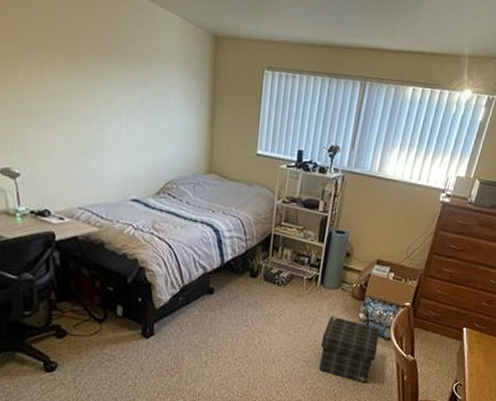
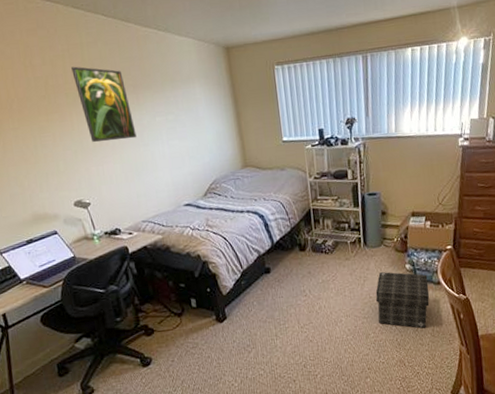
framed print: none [28,11,92,112] -> present [71,66,137,142]

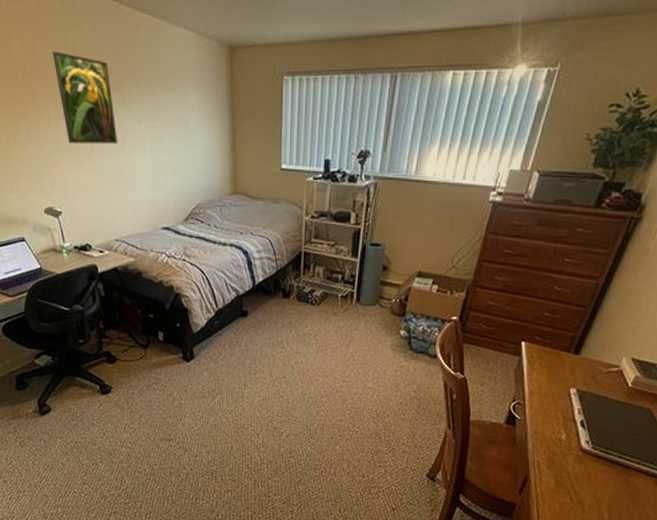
storage box: present [375,271,430,329] -> none [358,333,423,403]

